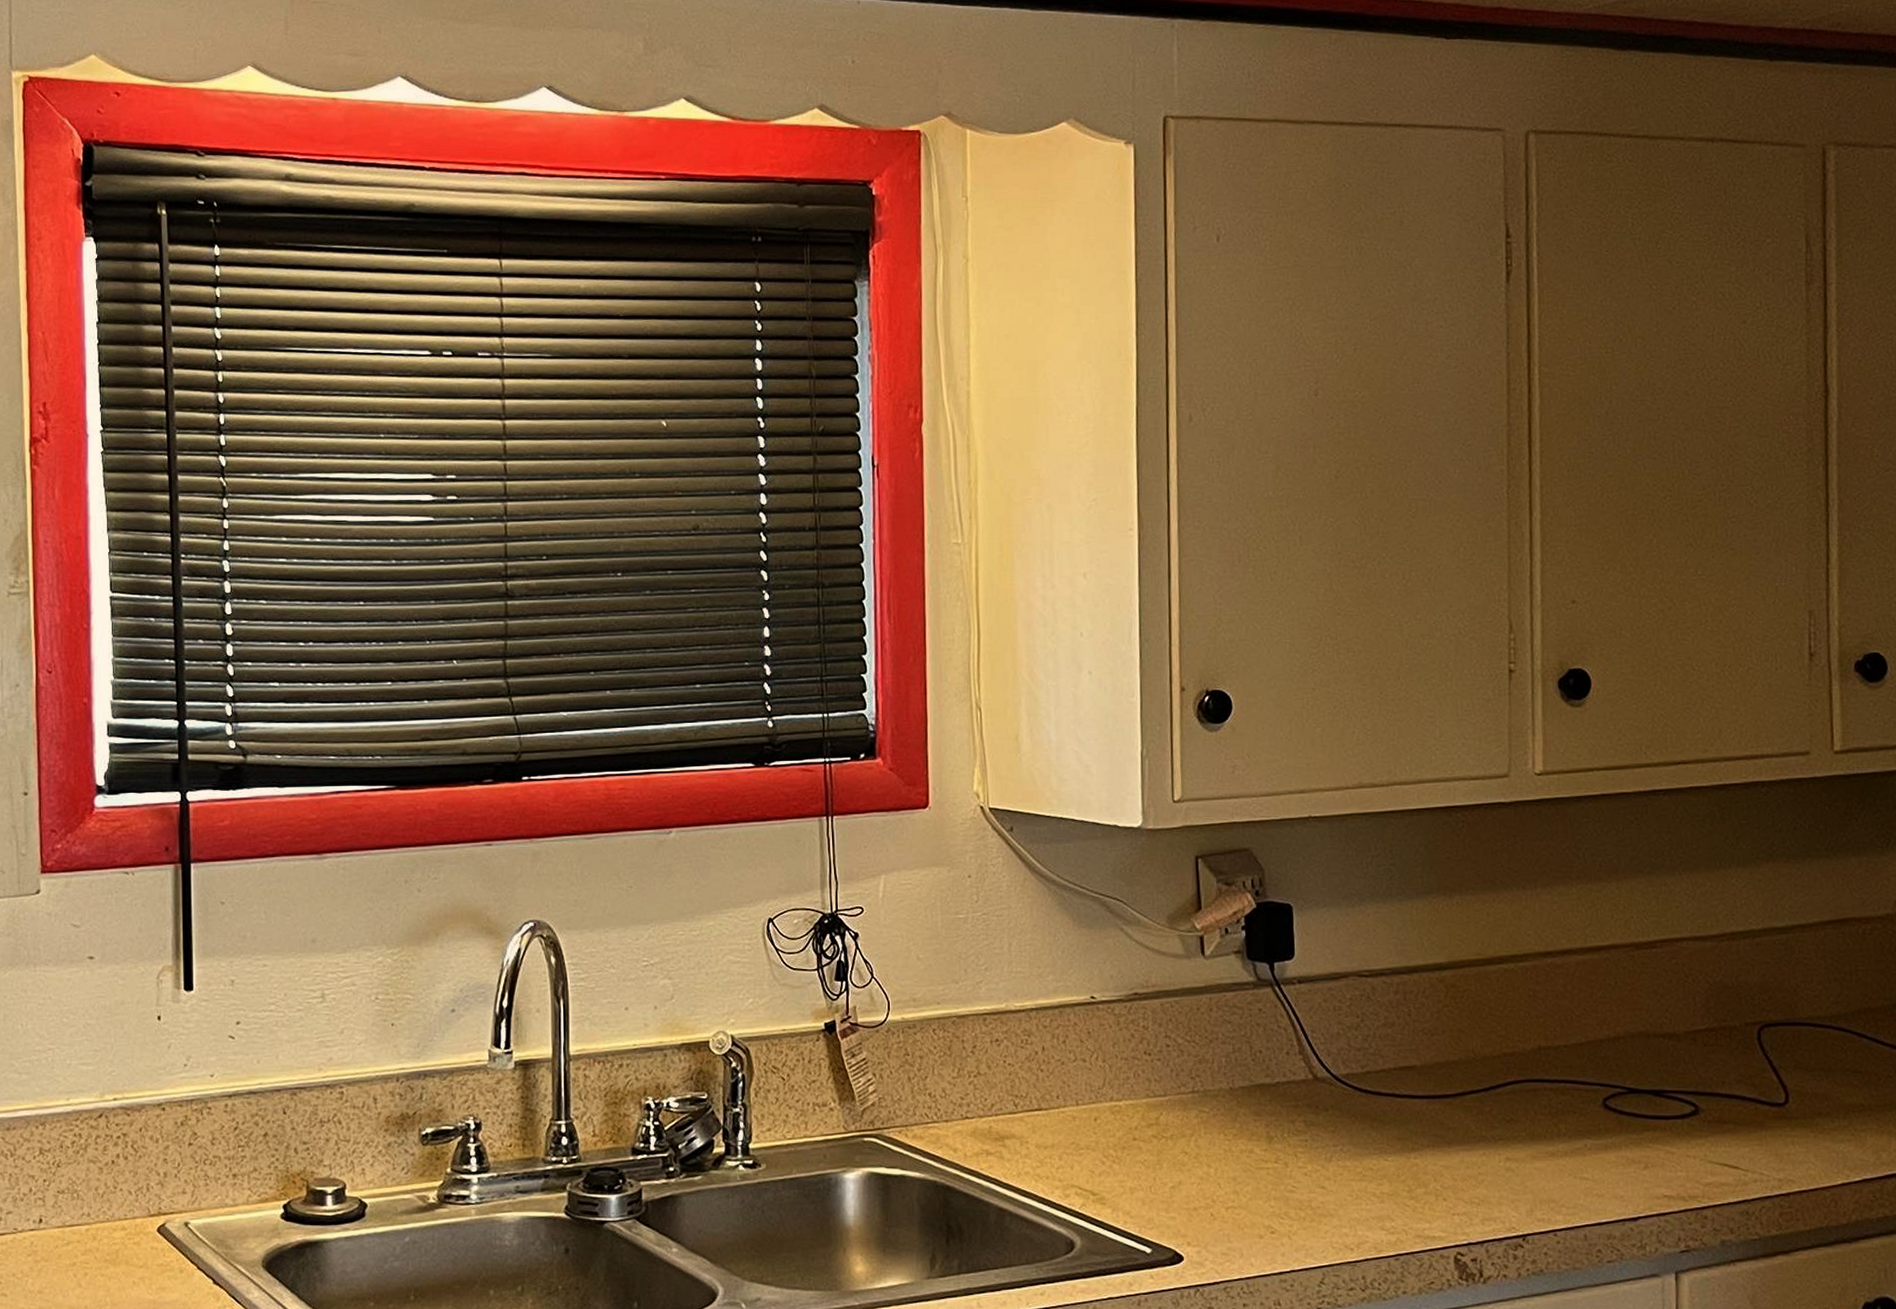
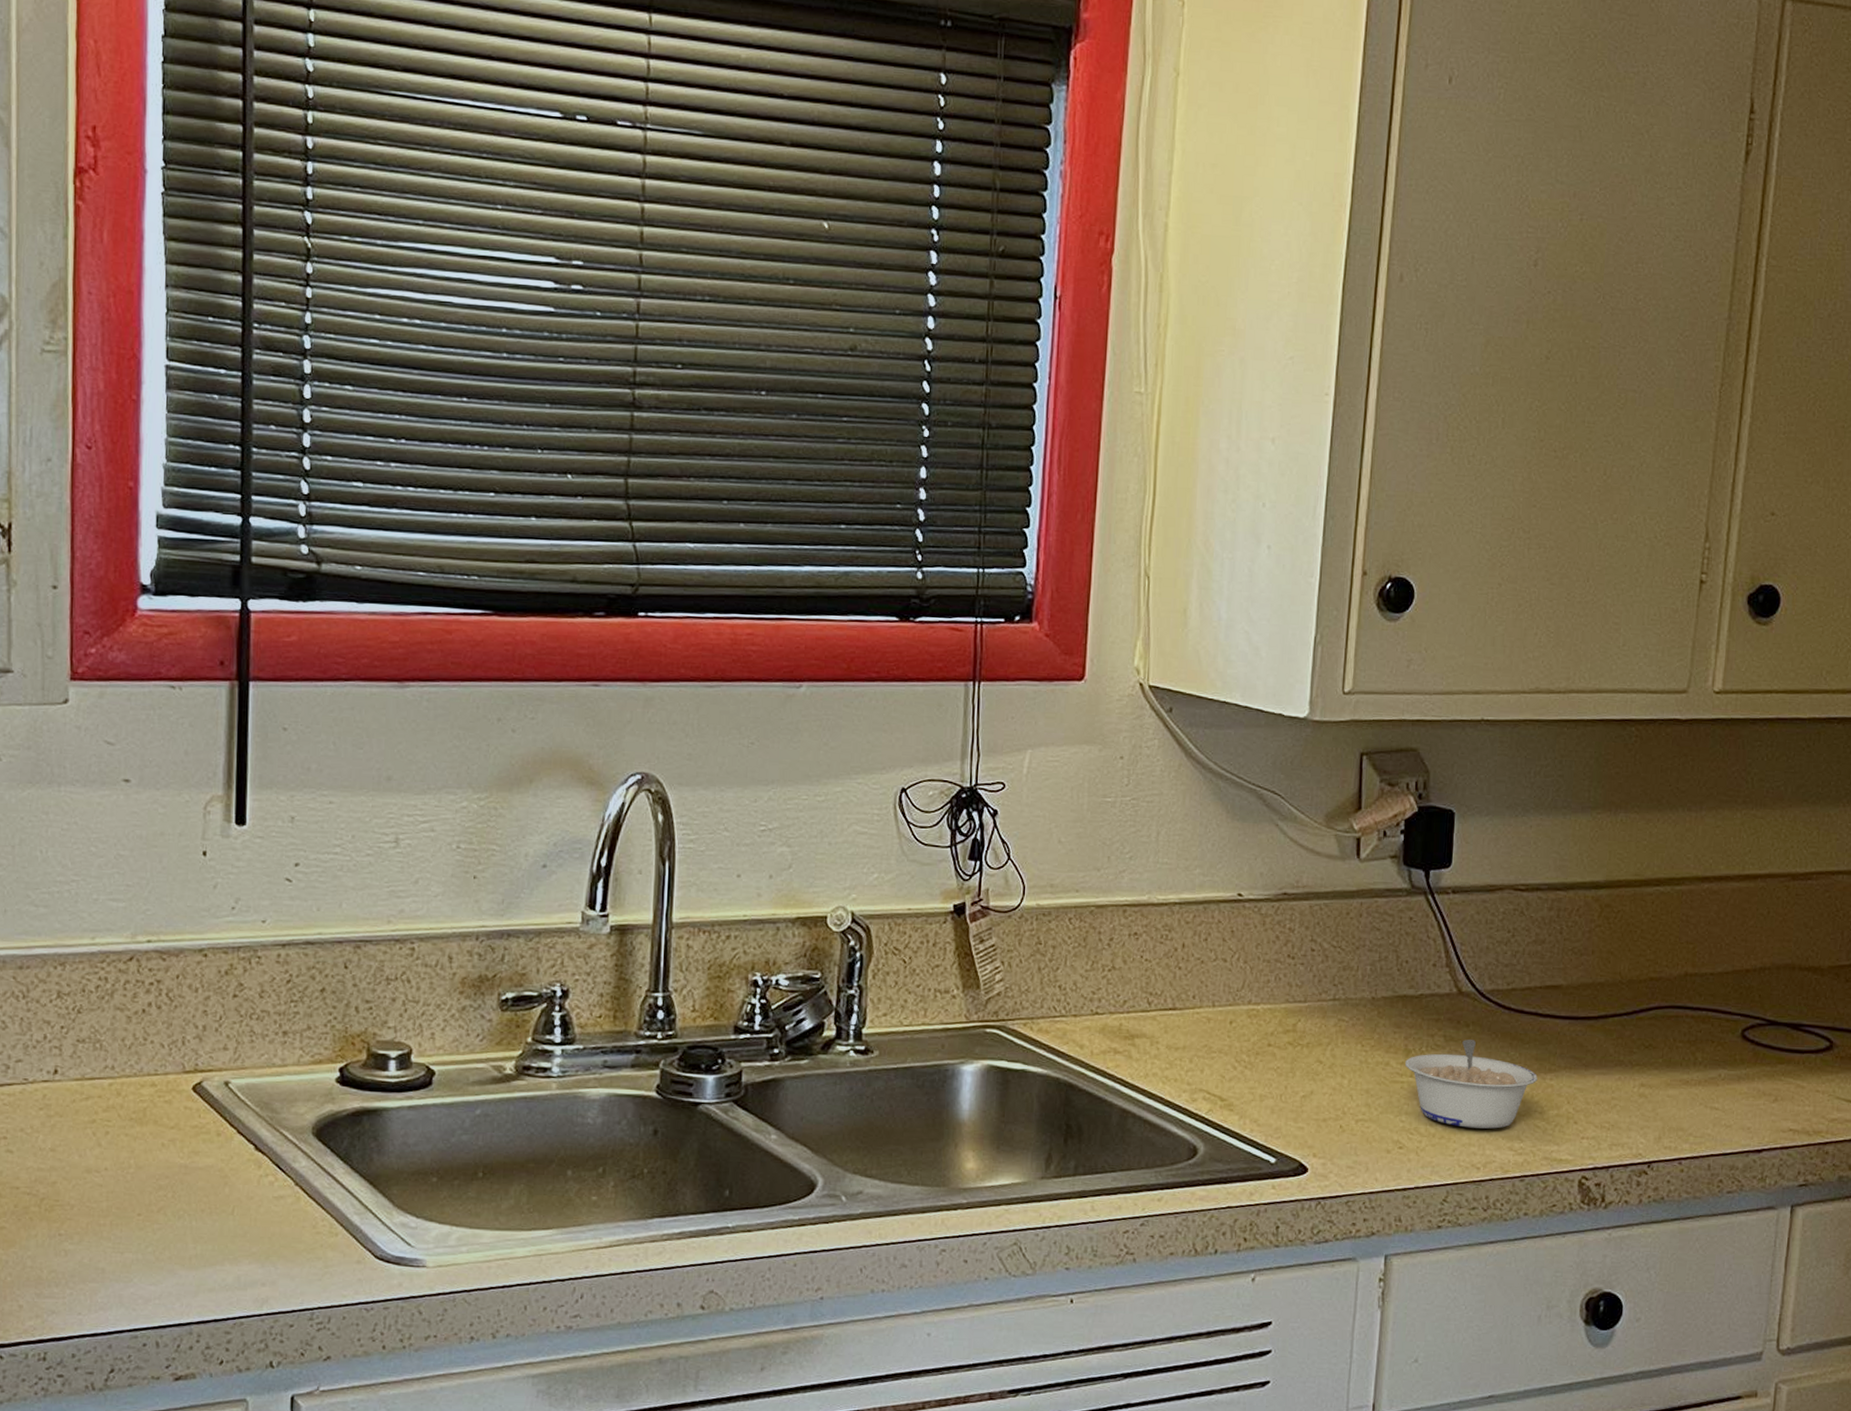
legume: none [1269,1124,1402,1210] -> present [1405,1040,1538,1129]

